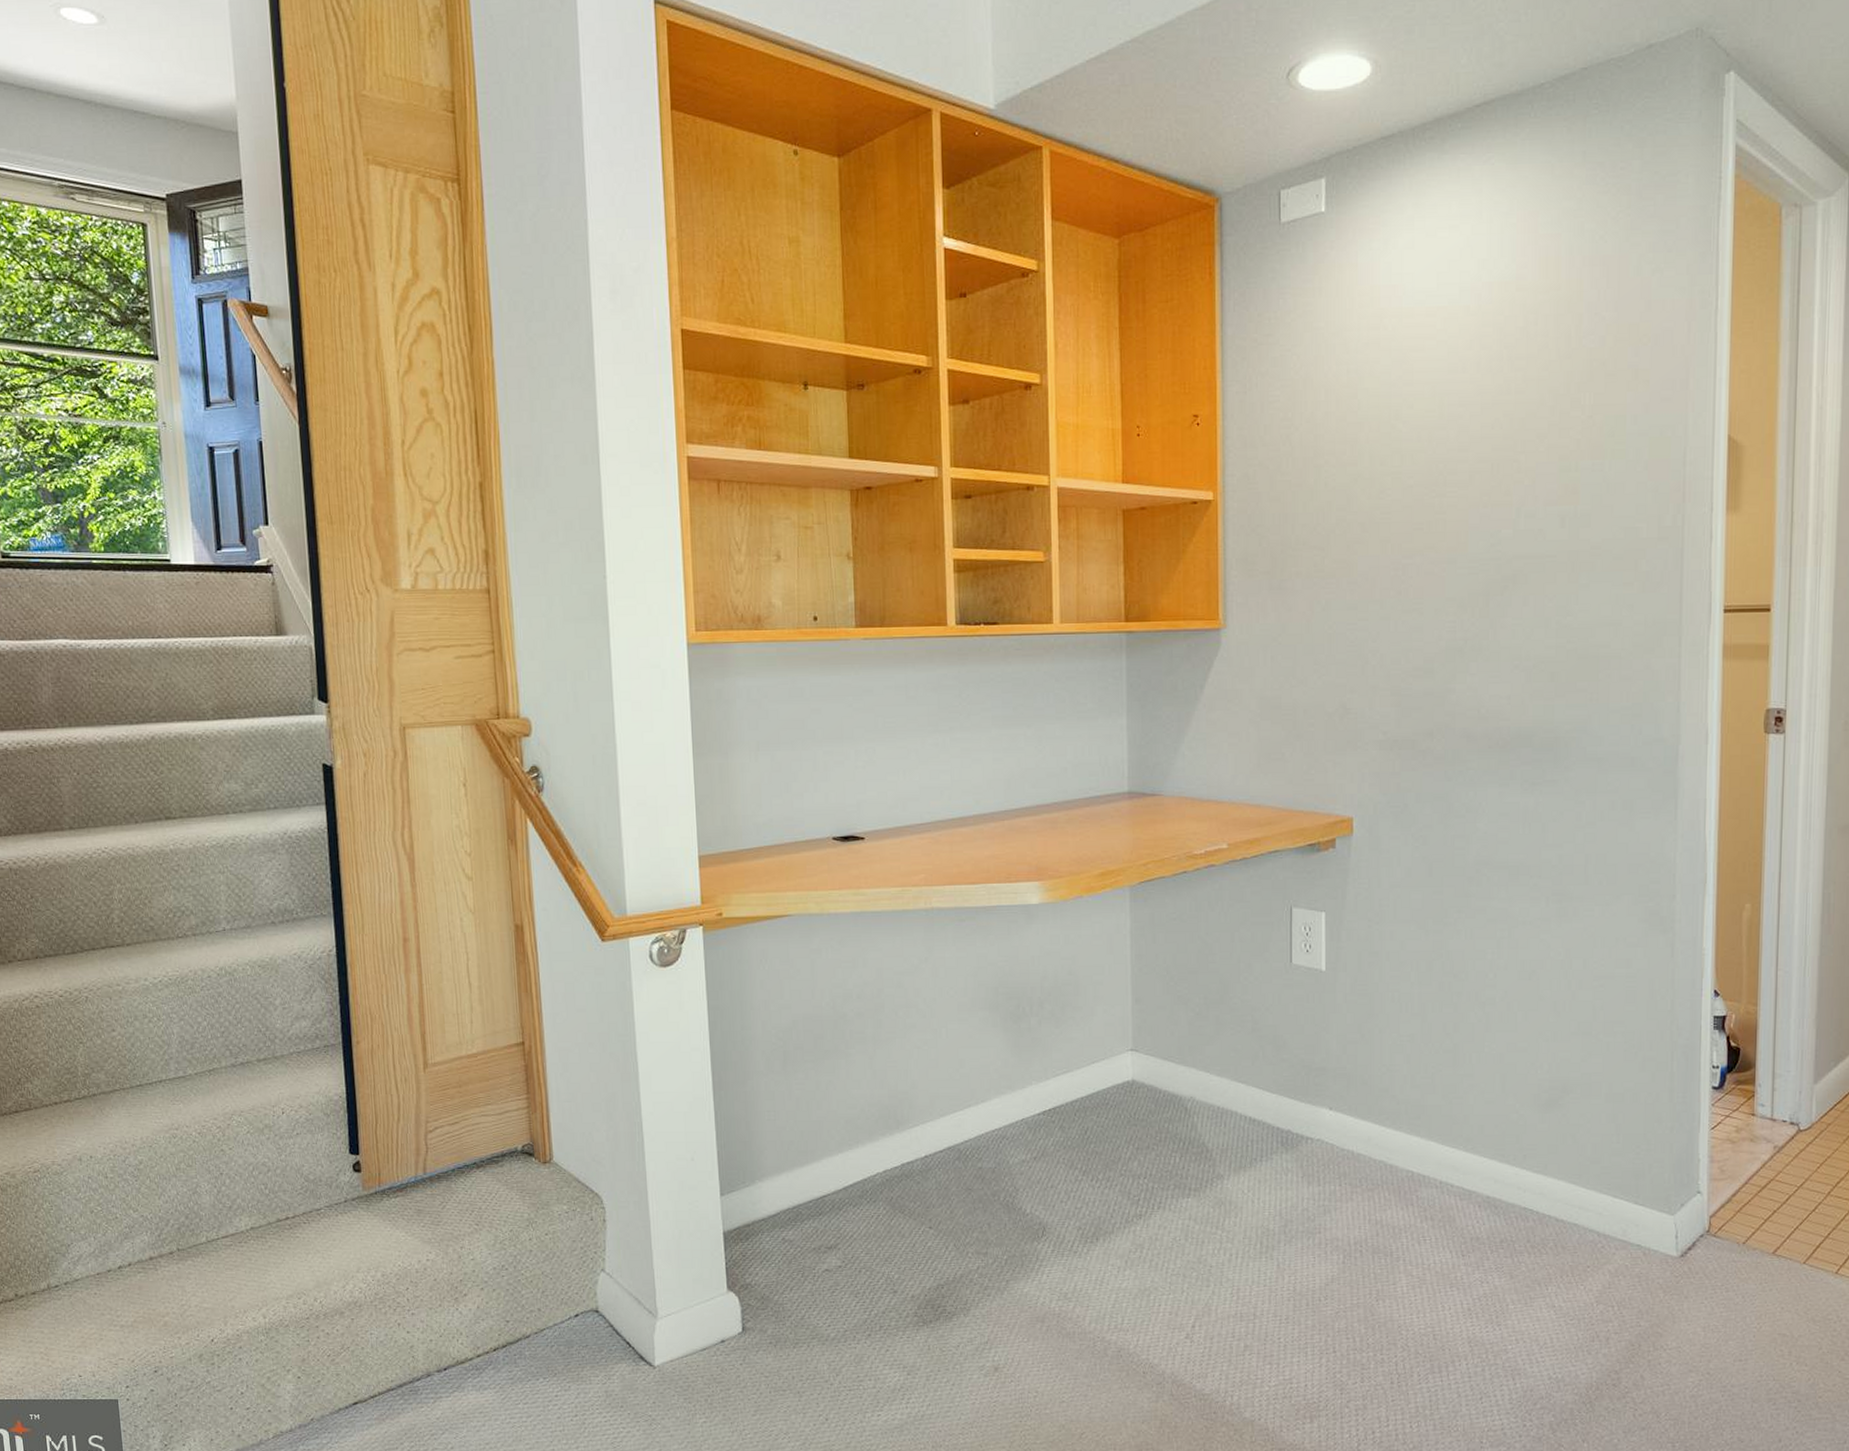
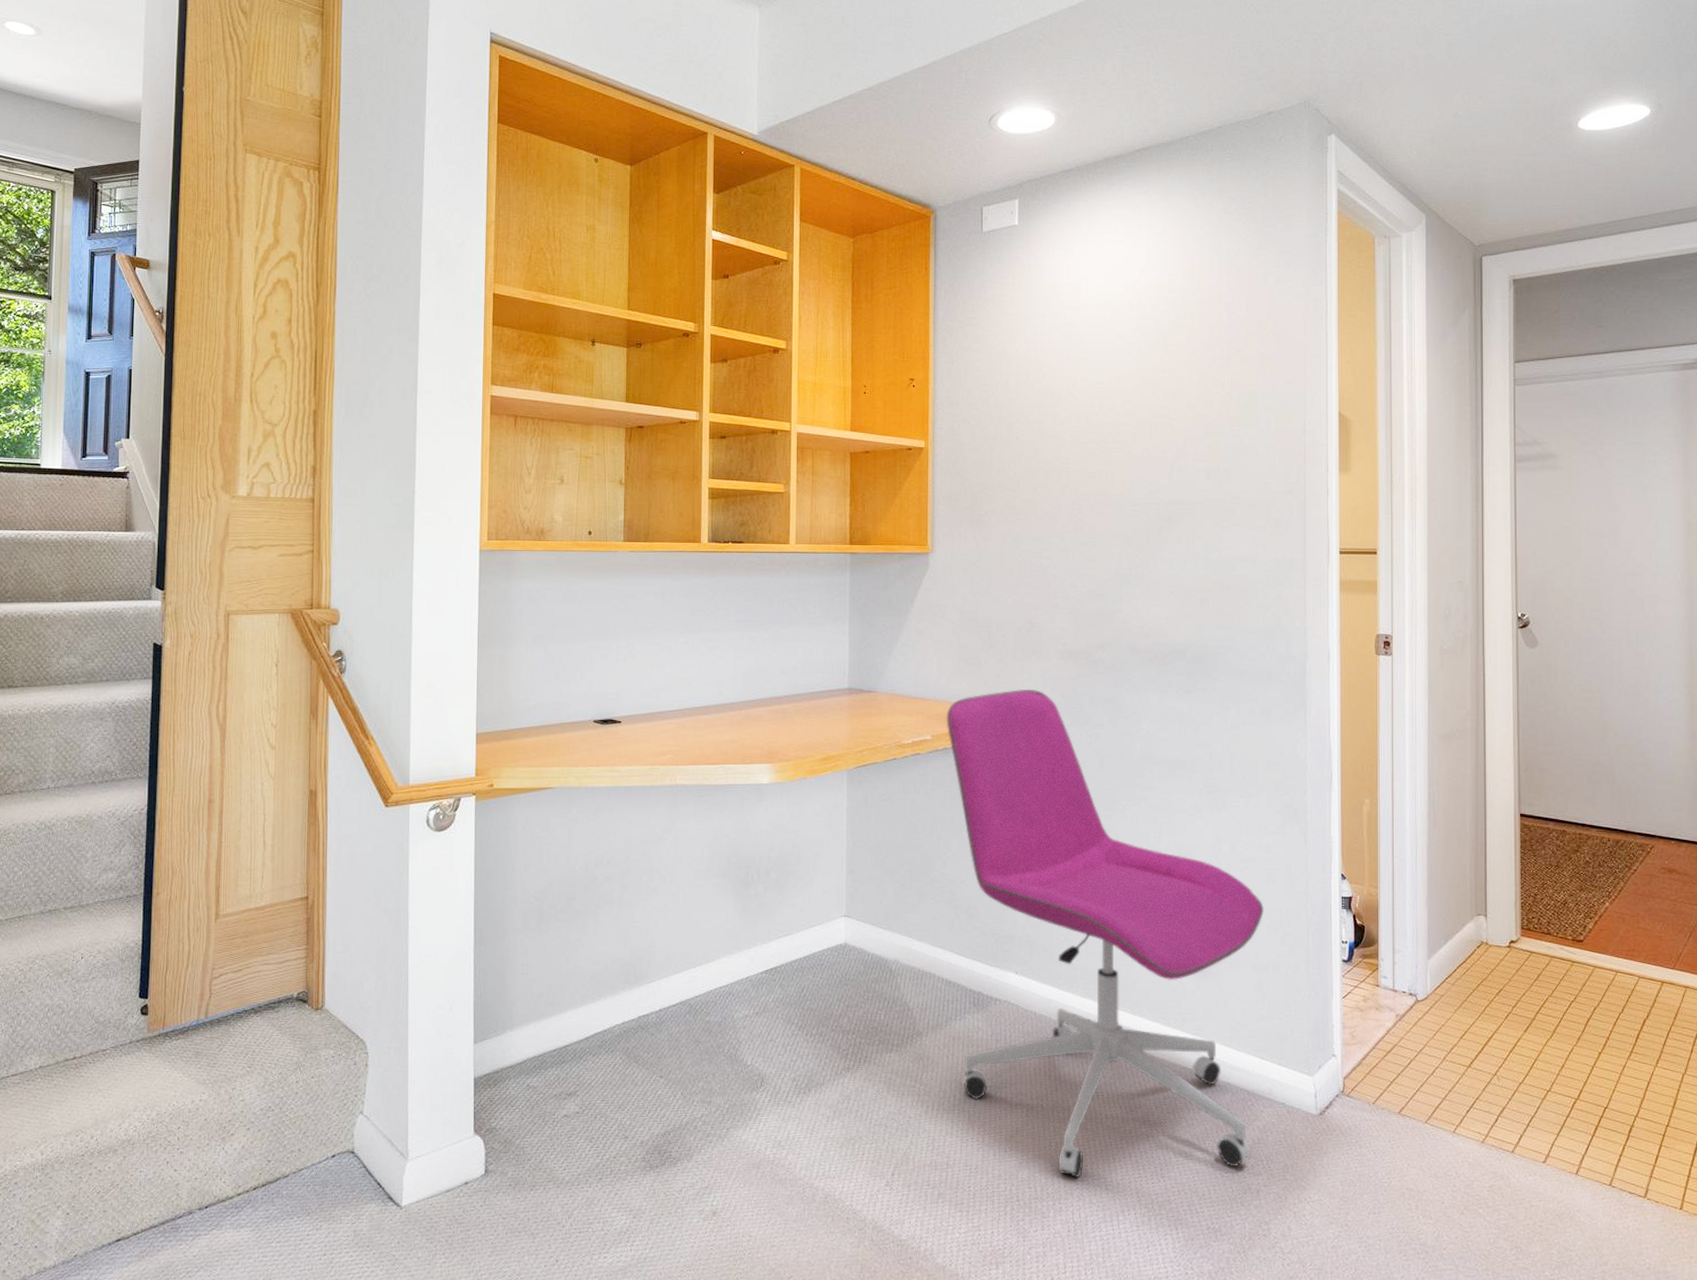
office chair: none [1244,787,1622,1327] -> present [946,690,1265,1178]

